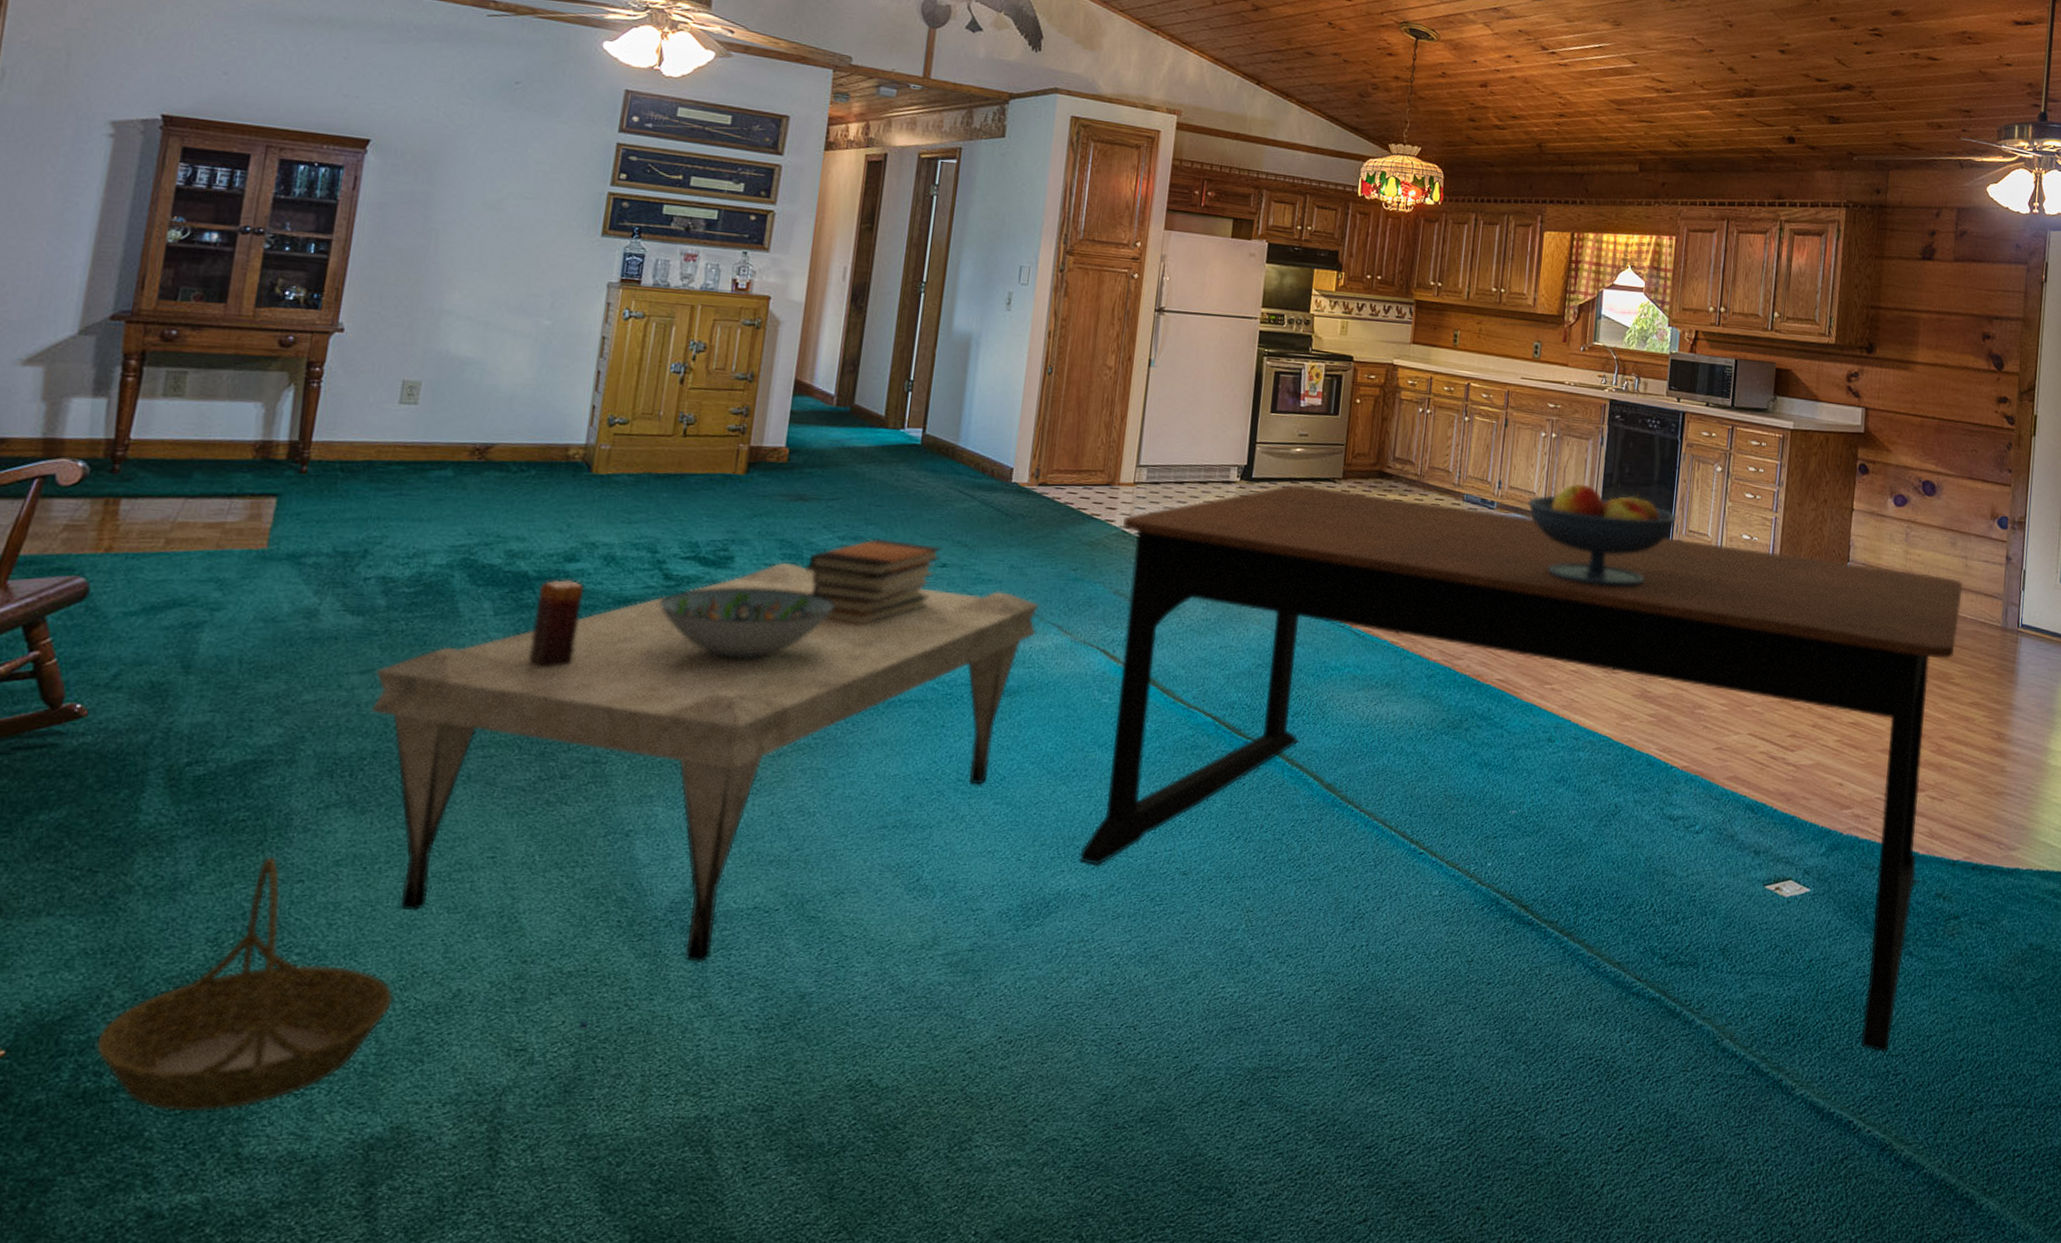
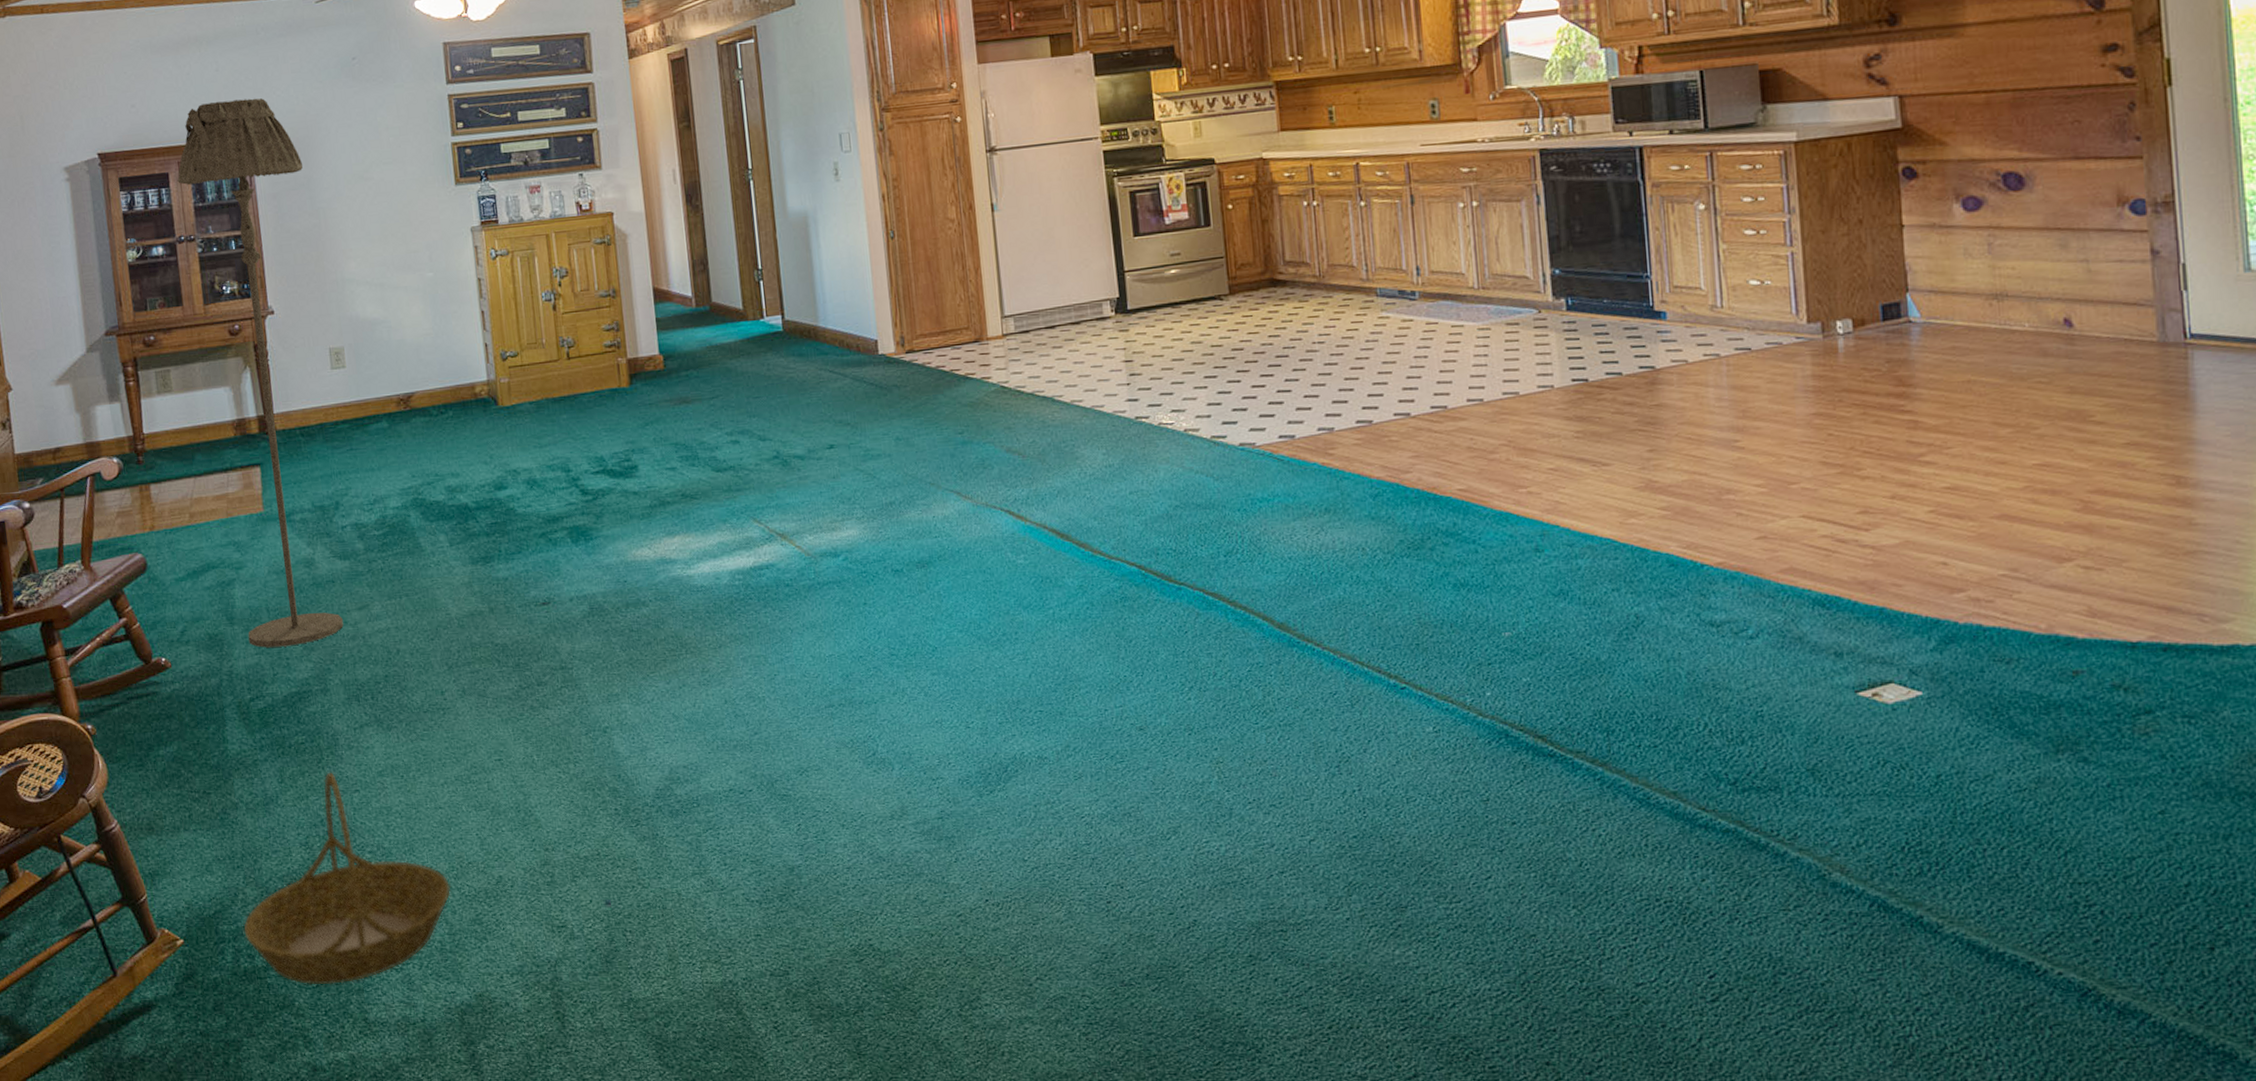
floor lamp: none [204,89,425,707] -> present [177,98,344,648]
coffee table: present [370,562,1039,962] -> none [369,464,936,843]
candle: present [529,580,584,668] -> none [481,506,523,588]
decorative bowl: present [659,587,835,659] -> none [583,490,738,561]
book stack: present [806,538,942,627] -> none [703,428,827,517]
dining table: present [1079,484,1963,1053] -> none [1000,289,2089,881]
fruit bowl: present [1528,483,1677,587] -> none [1457,252,1655,369]

